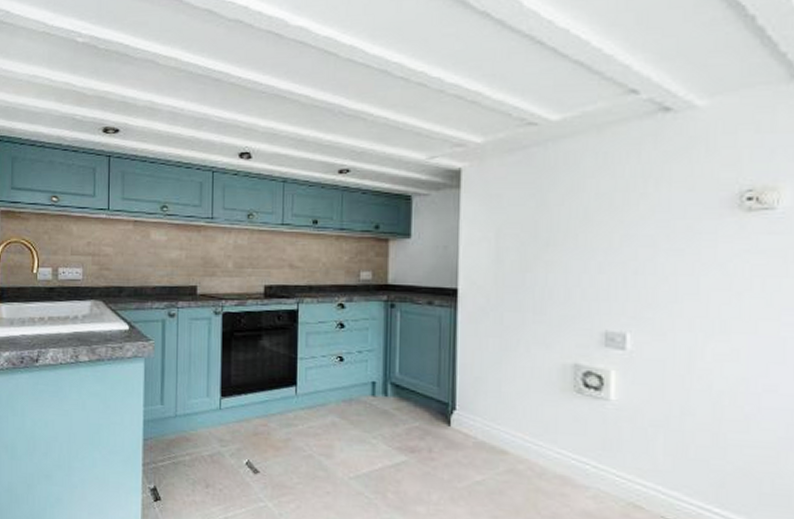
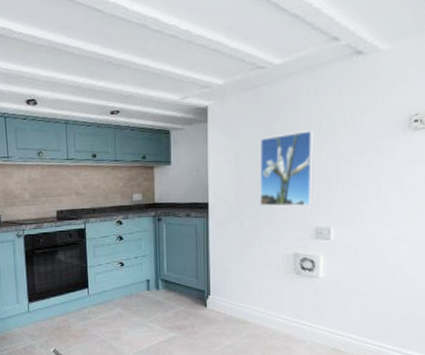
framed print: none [527,205,604,302] -> present [260,130,314,207]

